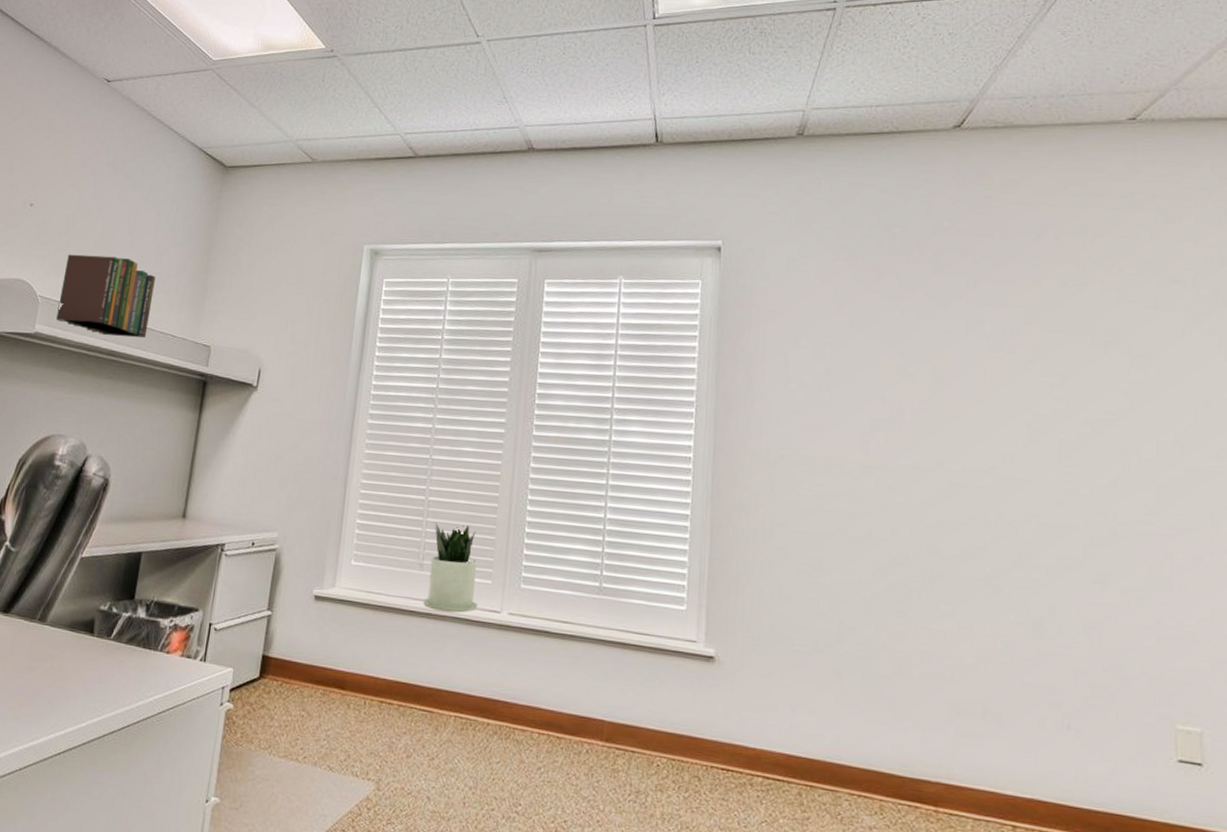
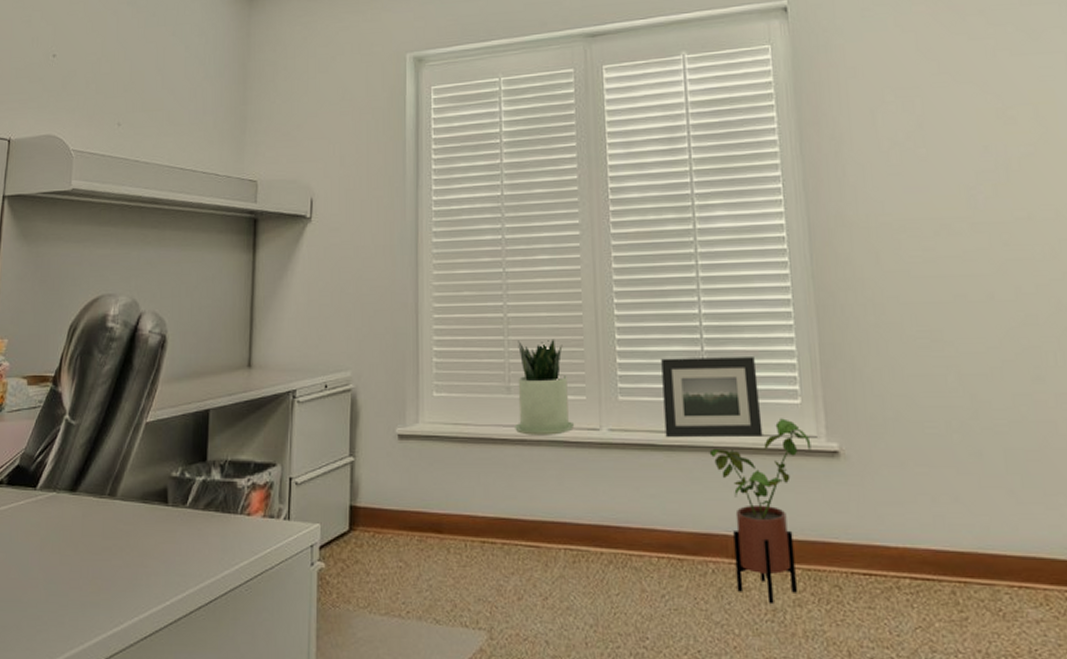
books: present [56,254,155,338] -> none [93,99,191,184]
picture frame: none [559,555,650,636] -> present [661,357,763,438]
house plant: none [597,621,691,787] -> present [709,418,812,605]

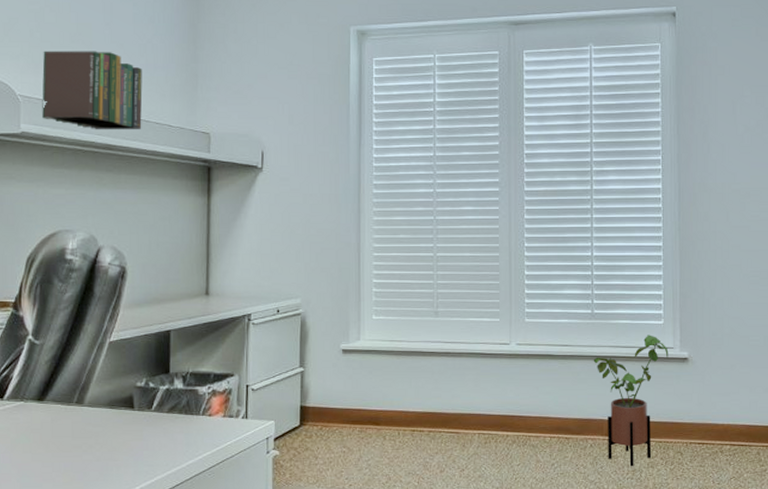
books: none [93,99,191,184] -> present [42,50,143,130]
planter: present [515,338,575,435] -> none [441,274,490,349]
picture frame: present [661,357,763,438] -> none [560,289,634,350]

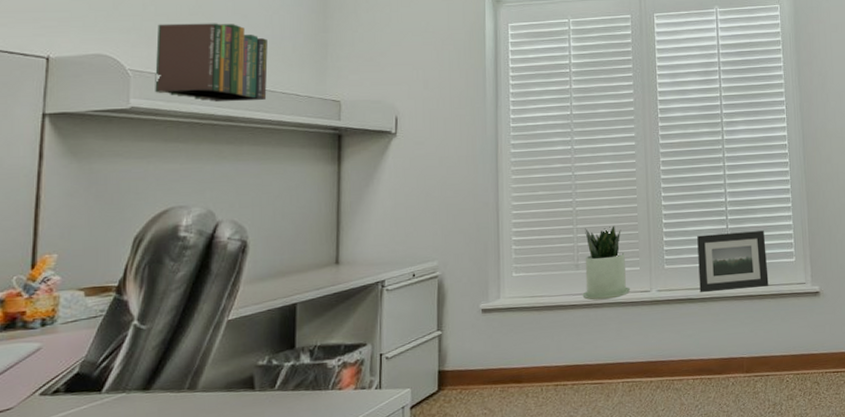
planter: none [441,274,490,349] -> present [582,225,631,301]
picture frame: none [560,289,634,350] -> present [697,231,769,293]
house plant: present [593,335,669,467] -> none [731,272,802,401]

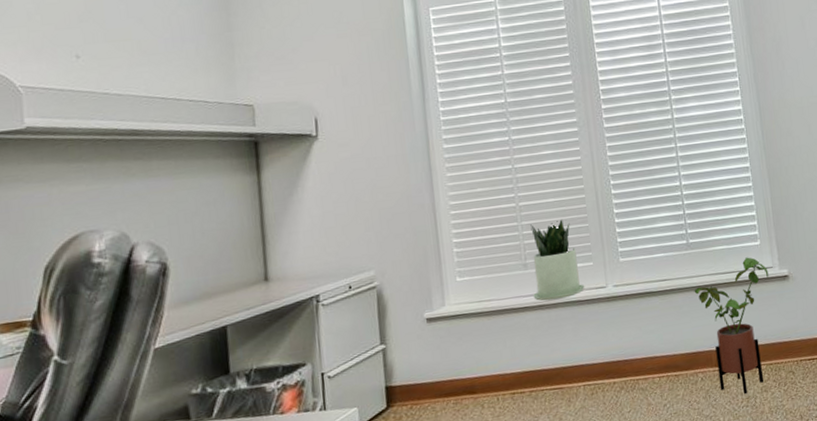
books: present [155,23,268,103] -> none [46,28,173,116]
picture frame: present [697,231,769,293] -> none [652,214,734,285]
house plant: none [731,272,802,401] -> present [694,257,769,395]

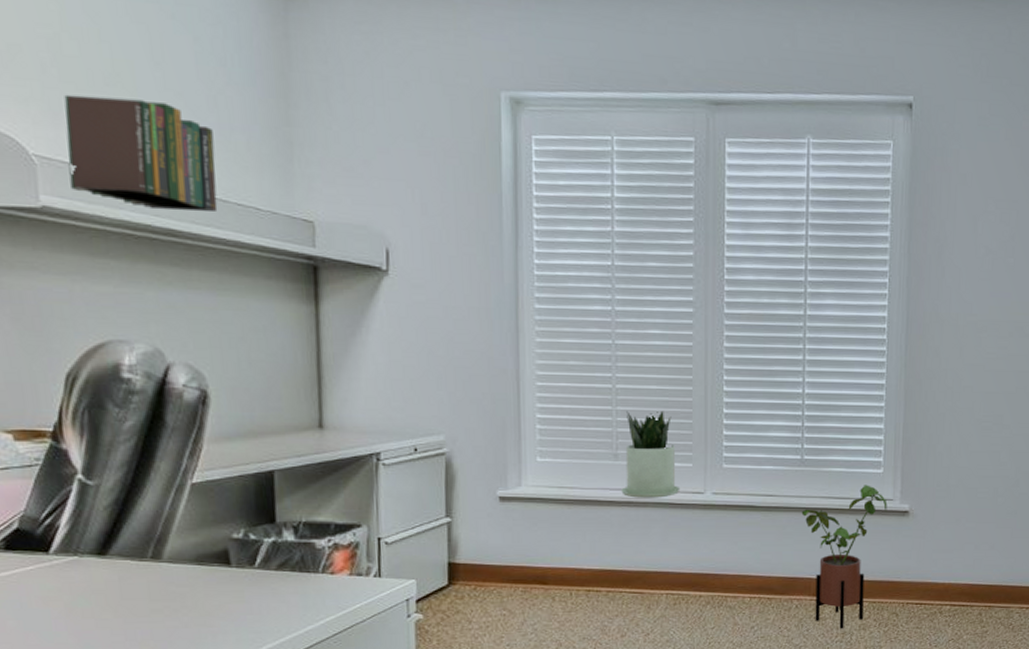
books: none [46,28,173,116] -> present [64,94,218,212]

